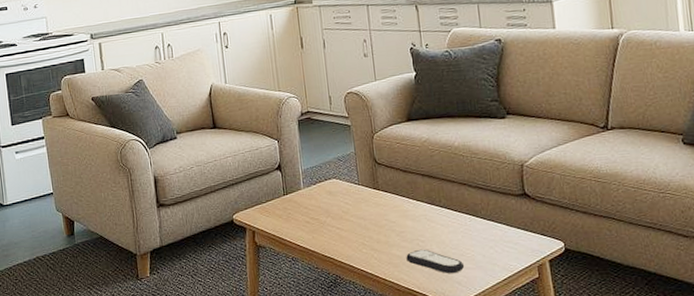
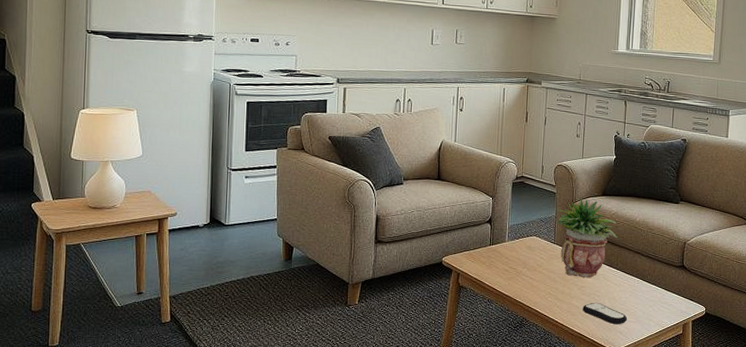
potted plant: none [355,126,435,222] -> present [555,197,617,278]

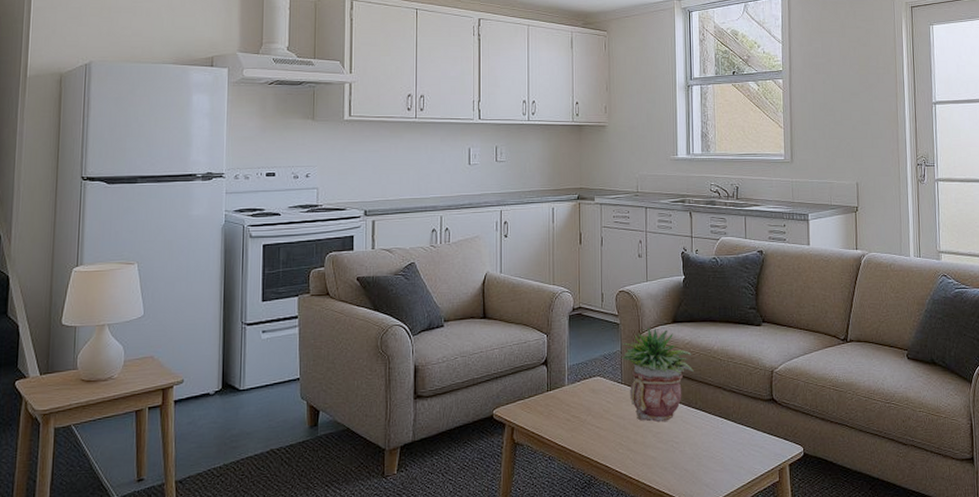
remote control: present [583,302,628,325] -> none [660,450,714,476]

